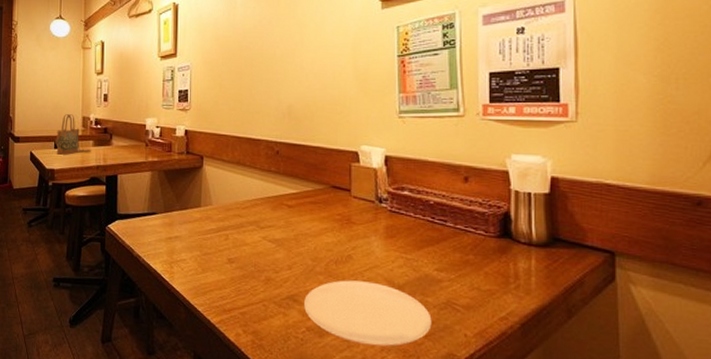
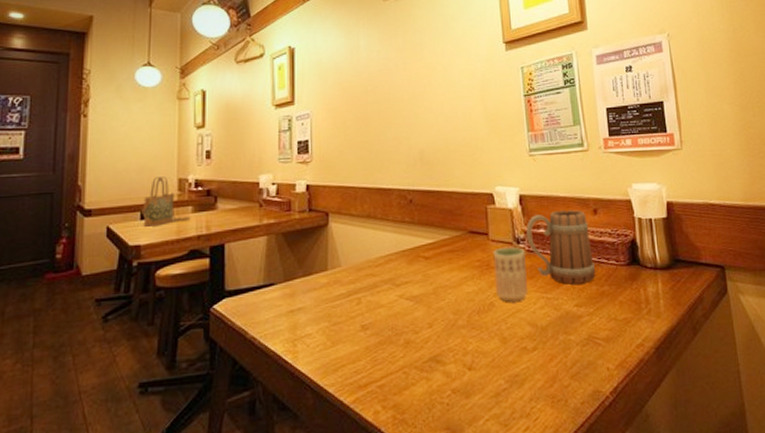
plate: present [304,280,432,347] -> none [448,328,576,399]
cup: none [354,204,387,258] -> present [493,246,527,302]
beer mug: none [390,174,461,250] -> present [526,209,596,285]

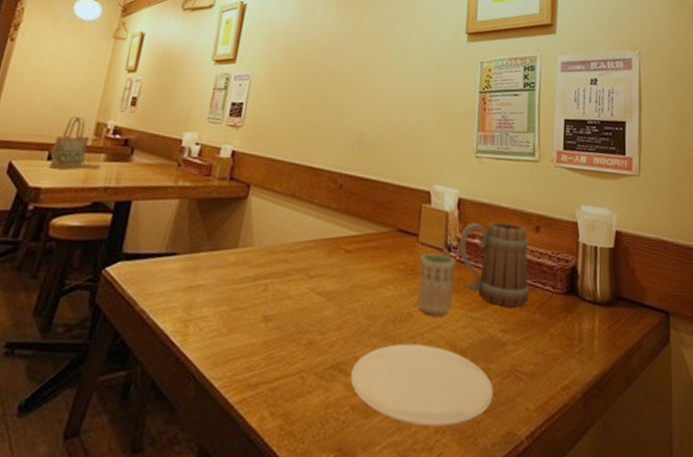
plate: none [448,328,576,399] -> present [350,343,494,428]

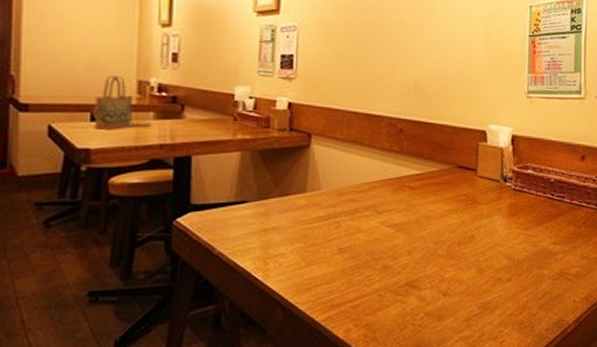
plate: present [350,343,494,428] -> none [423,260,546,323]
cup: present [416,252,455,316] -> none [477,184,511,236]
beer mug: present [459,221,529,308] -> none [514,153,576,224]

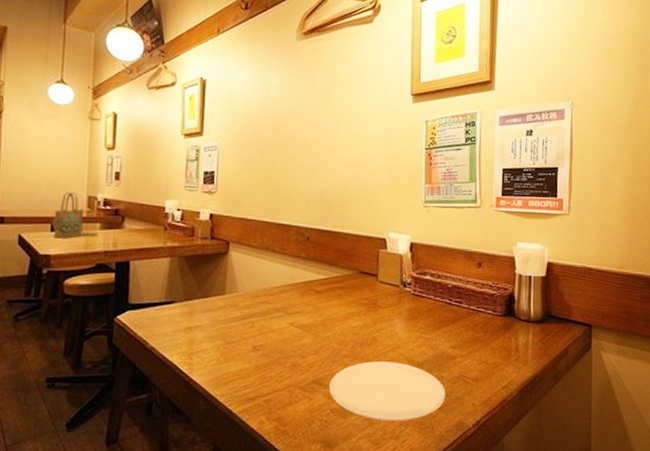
plate: none [423,260,546,323] -> present [329,361,446,421]

